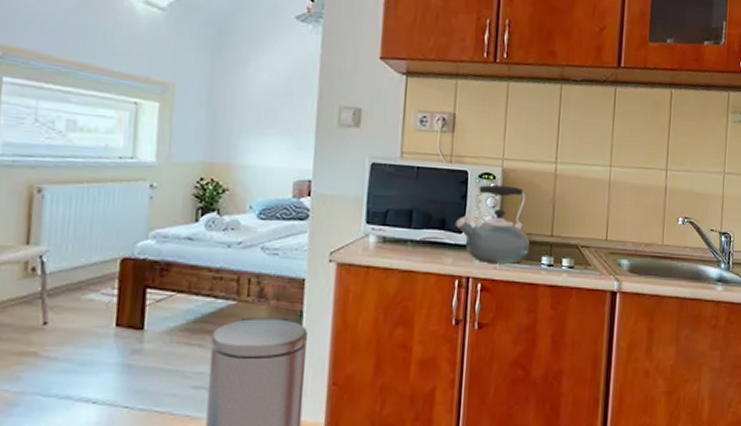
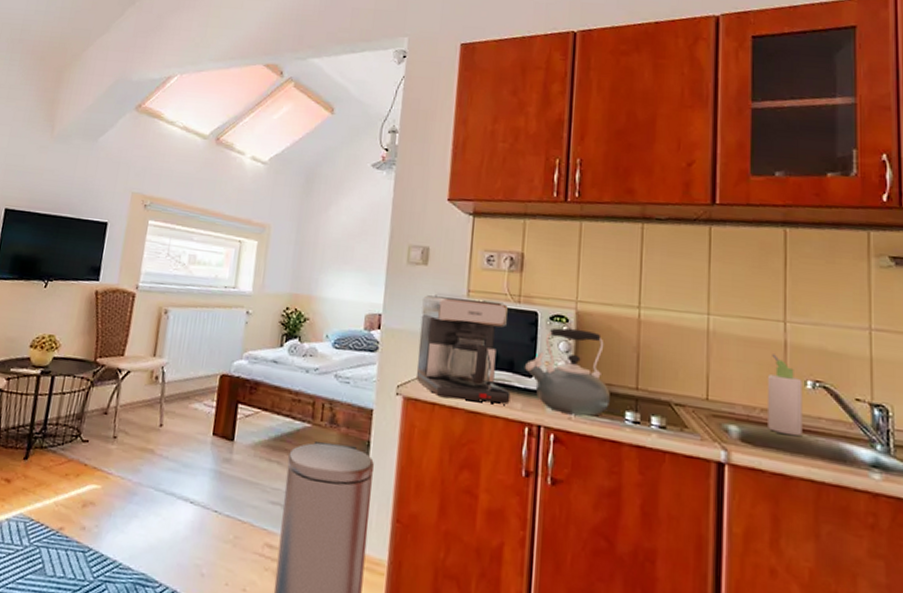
coffee maker: none [349,158,442,261] -> present [415,295,511,404]
bottle: none [649,197,676,264] -> present [767,354,803,437]

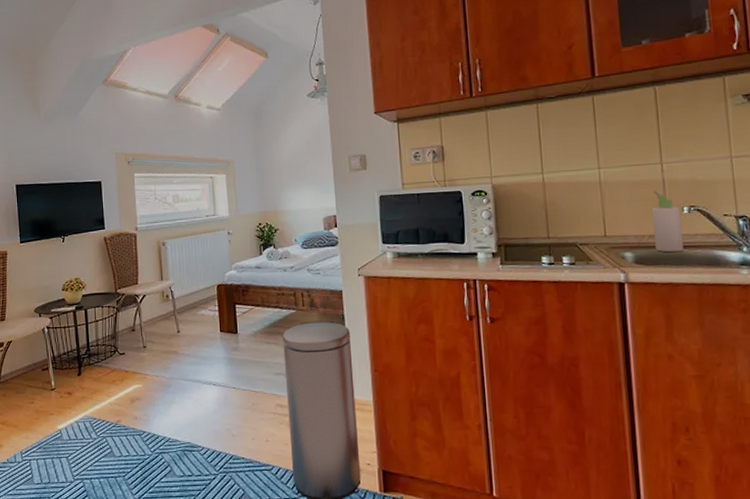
coffee maker: present [415,295,511,404] -> none [367,189,449,272]
kettle: present [524,328,611,417] -> none [456,199,529,267]

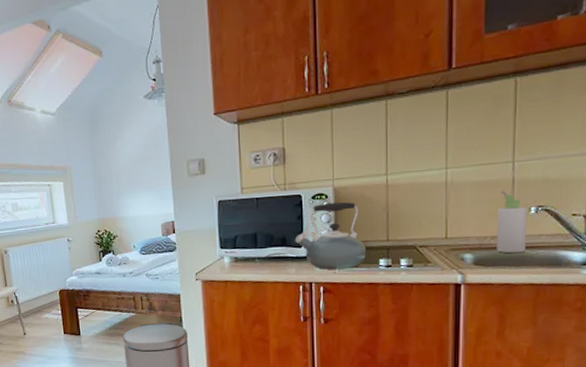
kettle: none [456,199,529,267] -> present [294,202,367,270]

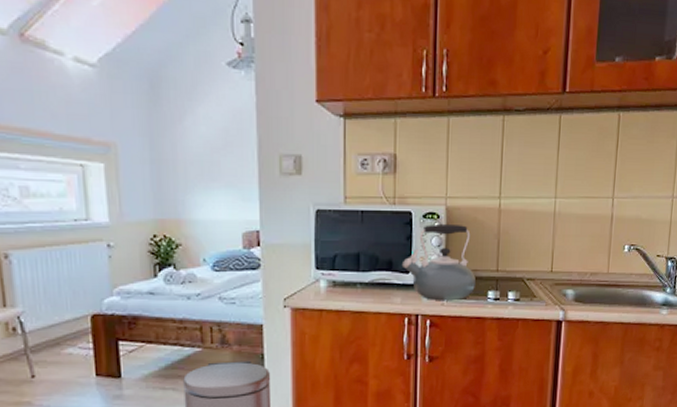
bottle: present [496,191,527,254] -> none [594,226,622,291]

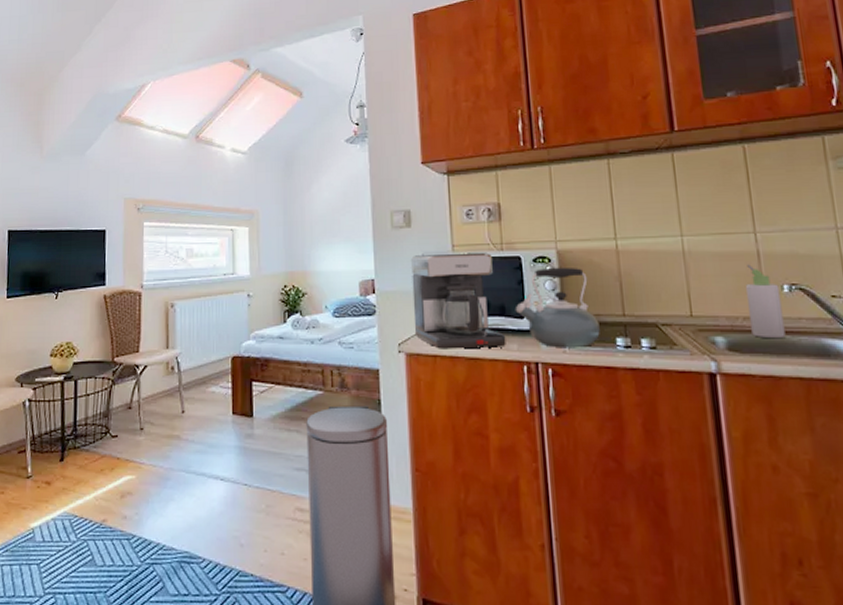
coffee maker: none [300,205,391,304] -> present [411,252,506,349]
bottle: none [594,226,622,291] -> present [745,264,786,339]

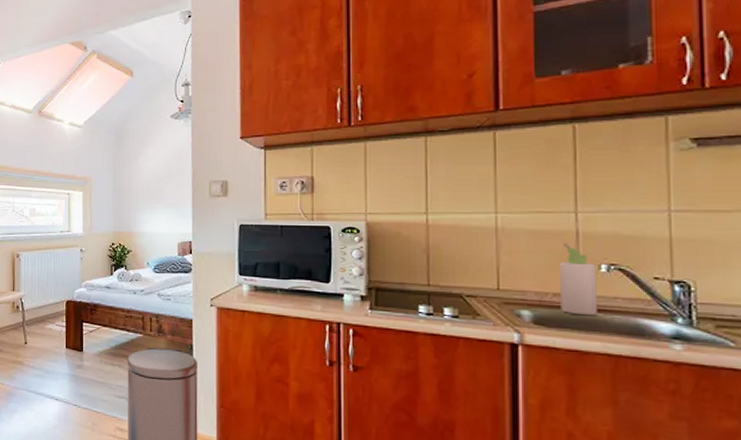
coffee maker: present [411,252,506,349] -> none [226,221,311,307]
kettle: present [515,267,601,348] -> none [321,237,404,312]

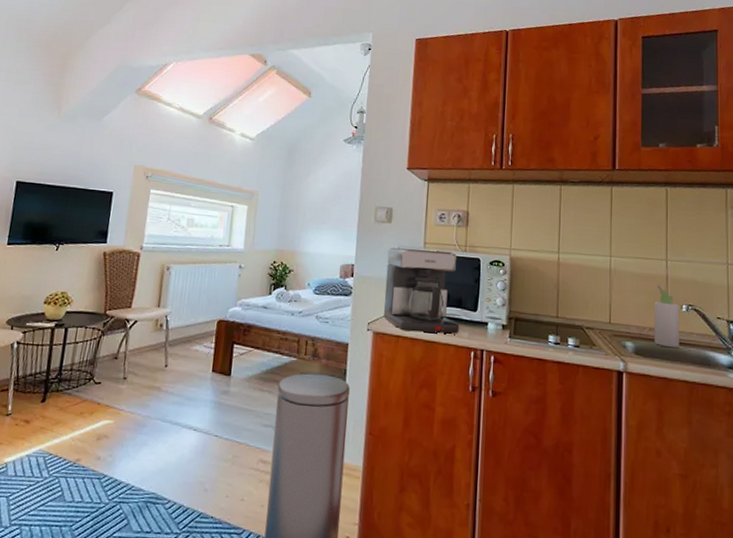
coffee maker: none [226,221,311,307] -> present [383,248,460,334]

